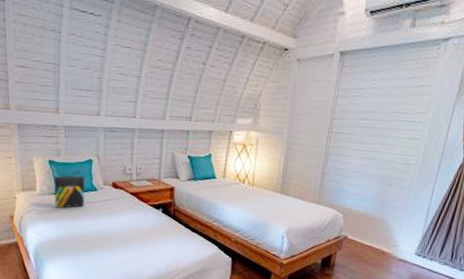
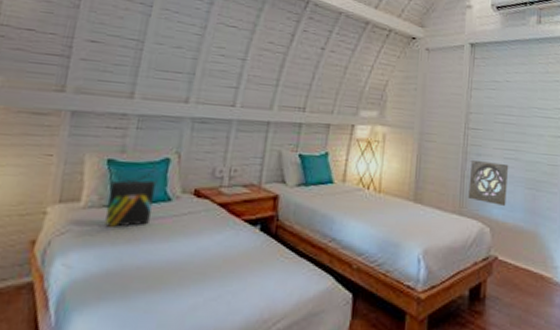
wall ornament: none [327,159,365,198] -> present [468,159,509,207]

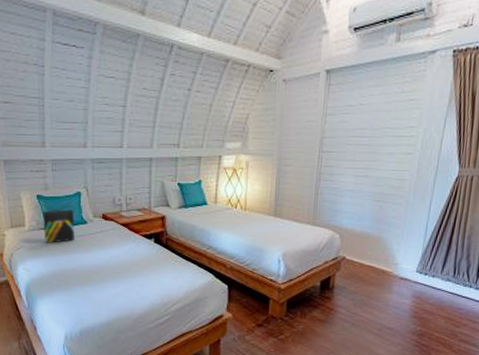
wall ornament: present [468,159,509,207] -> none [321,179,359,217]

